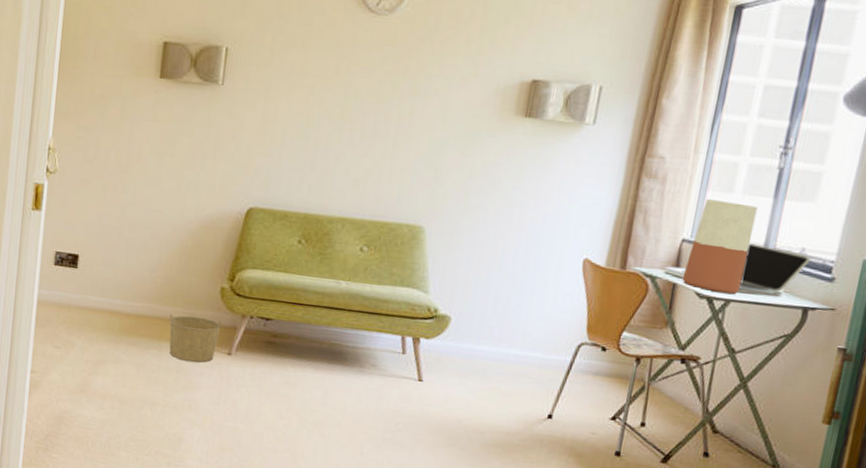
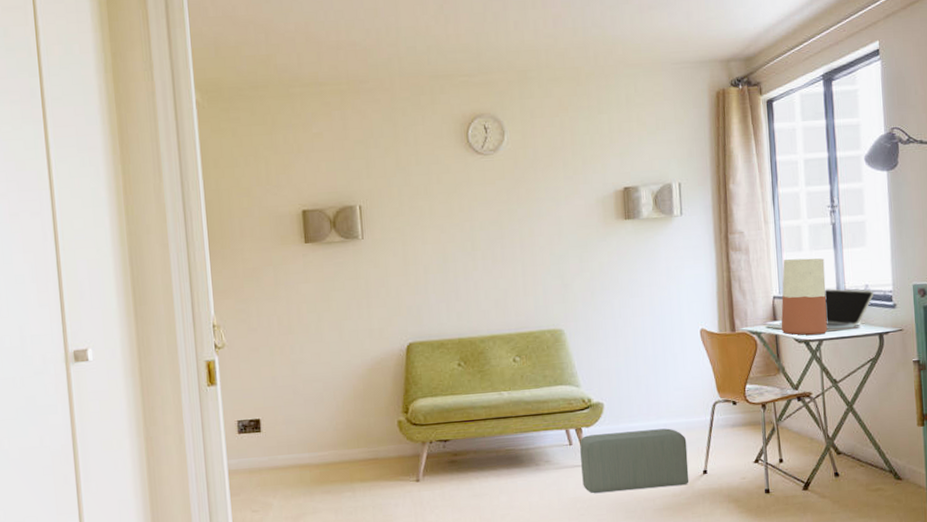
basket: present [169,313,222,363] -> none [356,450,406,497]
pouf: none [407,347,537,425] -> present [580,428,689,493]

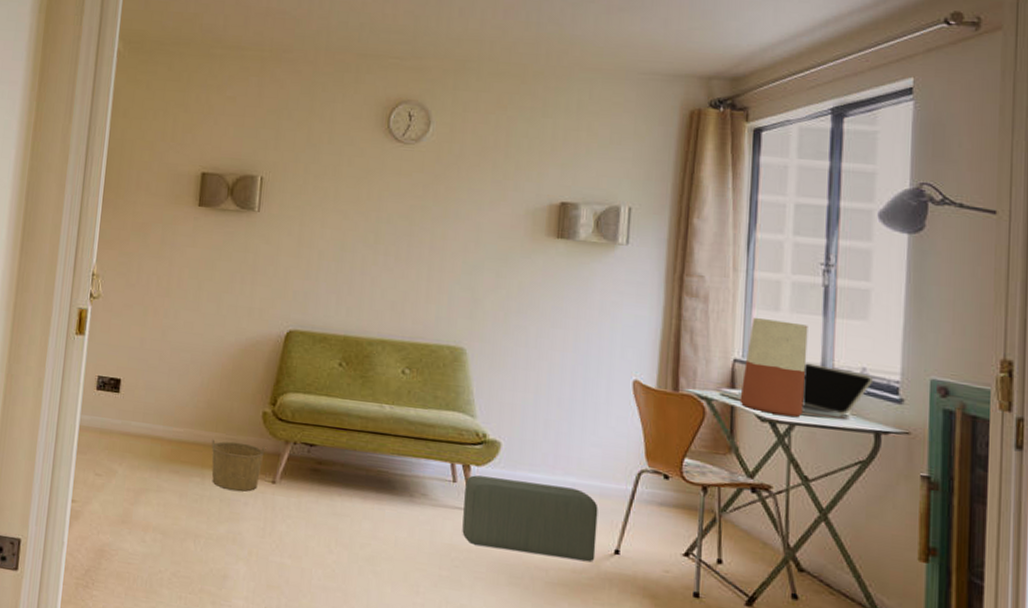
basket: none [356,450,406,497] -> present [211,439,265,492]

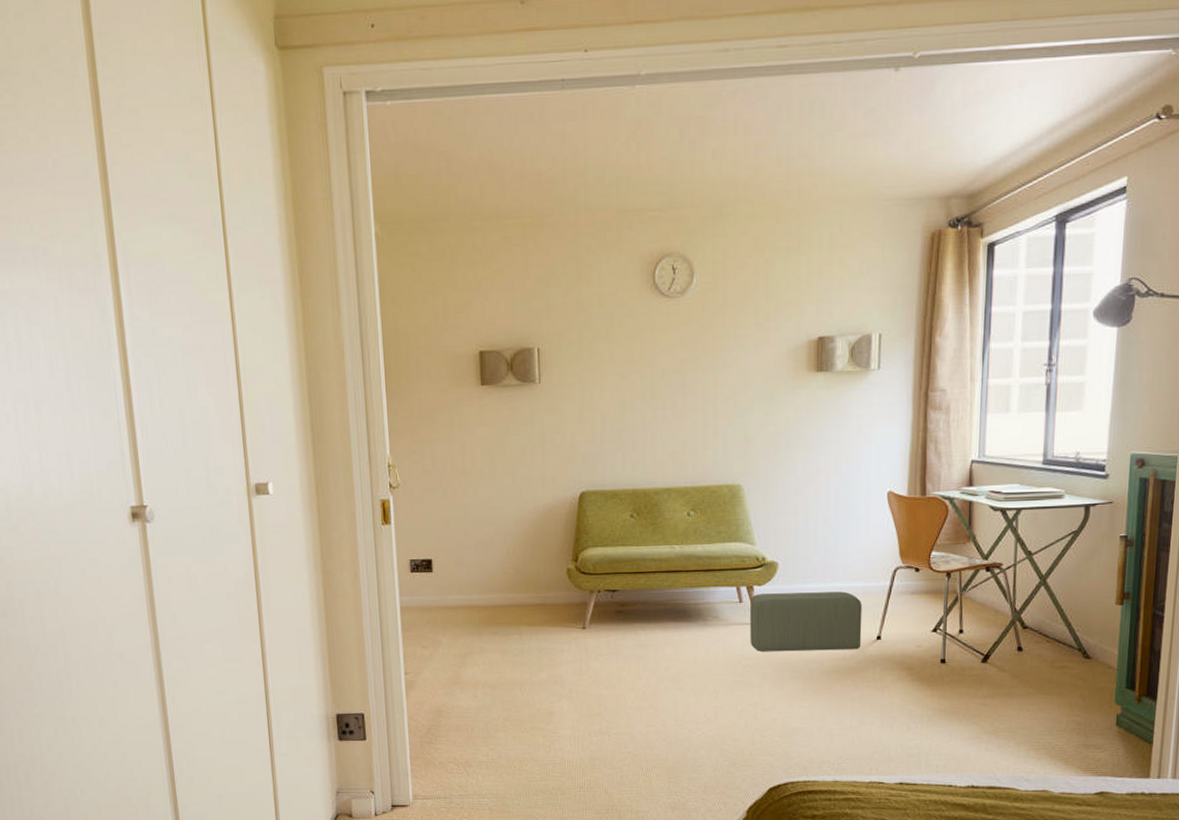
basket: present [211,439,265,492] -> none [524,598,573,641]
laptop: present [737,363,873,417] -> none [974,454,1084,498]
vase: present [739,318,808,418] -> none [976,420,1033,504]

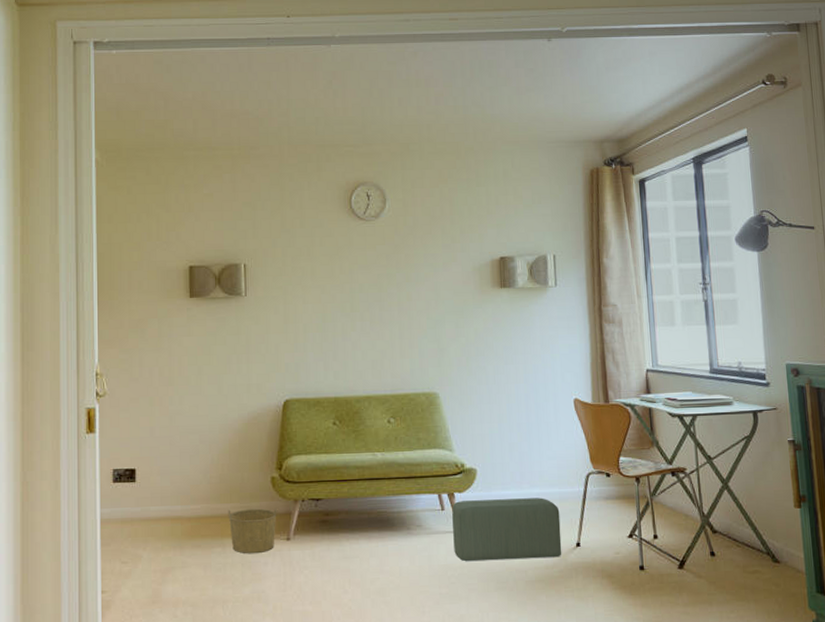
basket: none [524,598,573,641] -> present [228,508,277,553]

